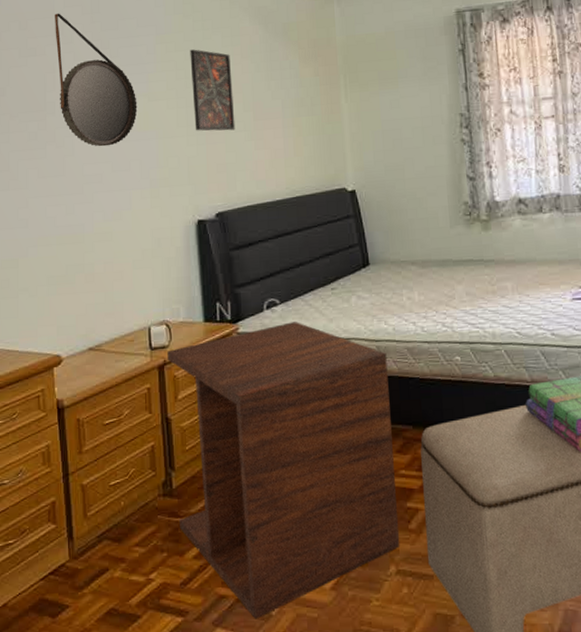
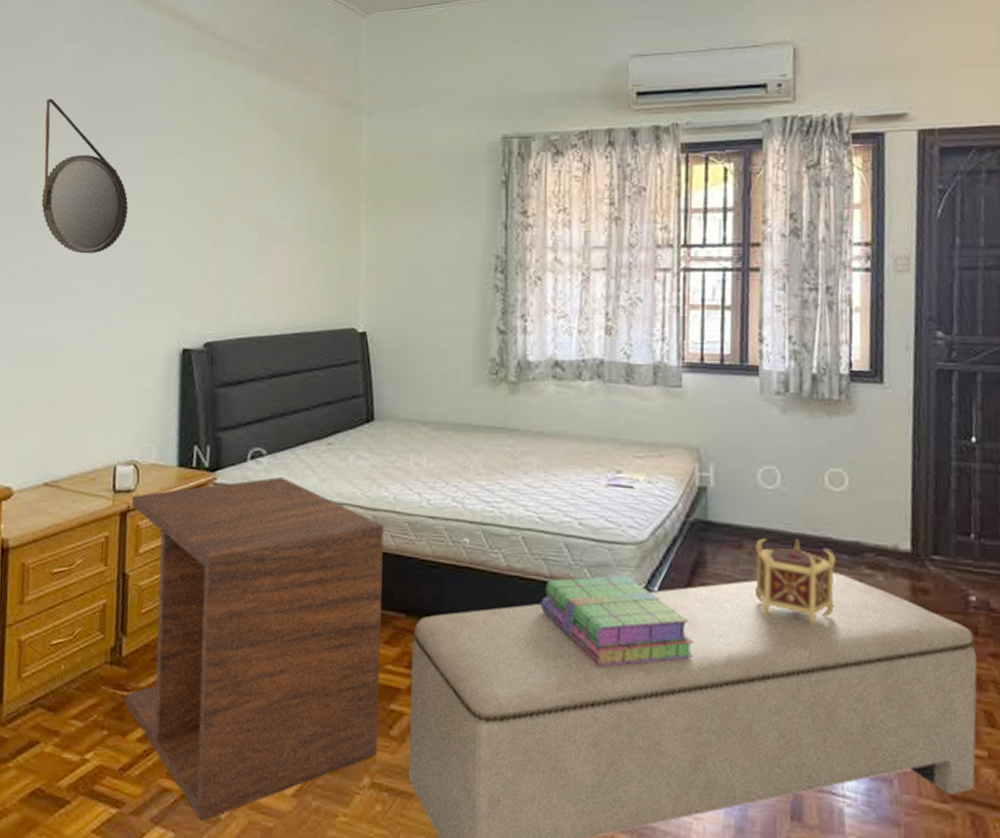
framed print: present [190,49,236,131] -> none [190,153,239,250]

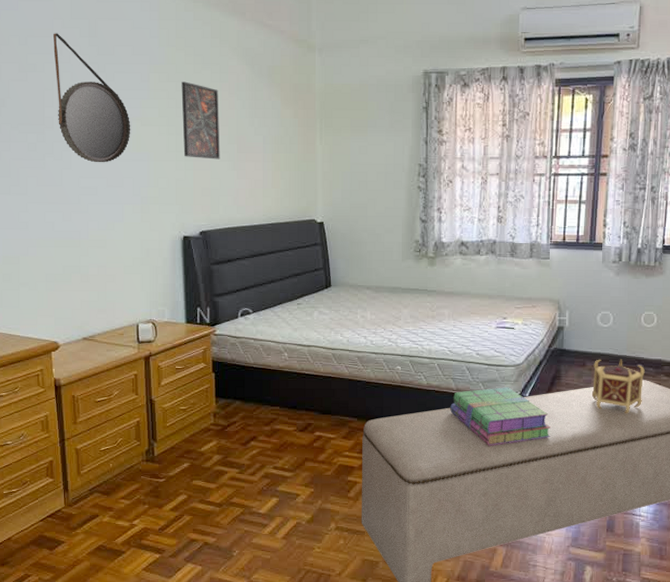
side table: present [125,477,384,821] -> none [153,329,340,558]
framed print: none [190,153,239,250] -> present [181,81,220,160]

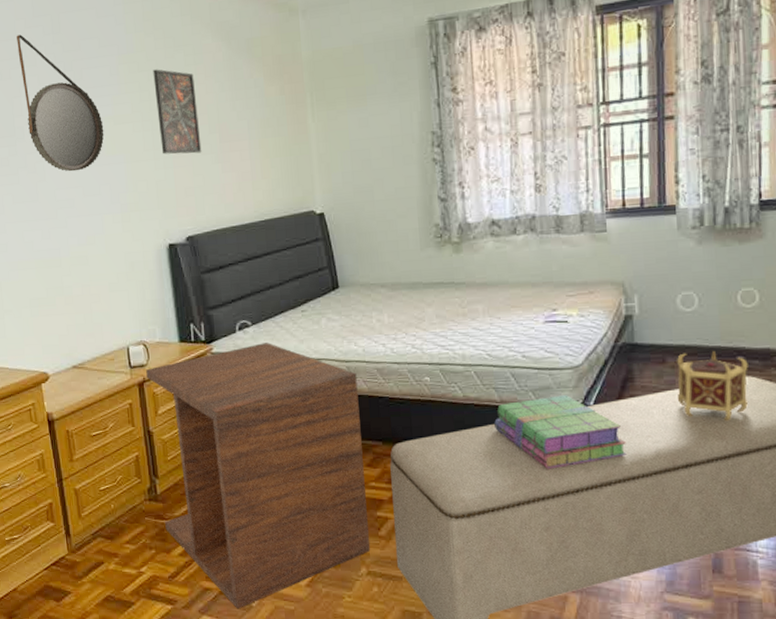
side table: none [153,329,340,558] -> present [146,342,371,609]

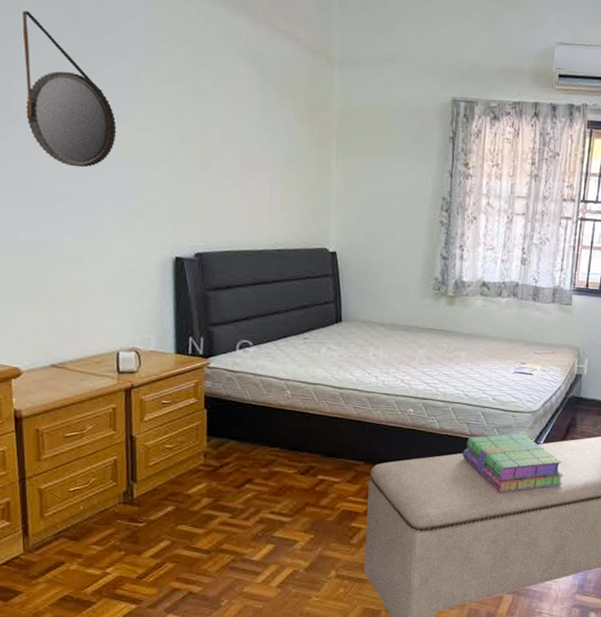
side table: present [146,342,371,609] -> none [135,363,348,608]
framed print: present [153,69,202,155] -> none [178,83,223,175]

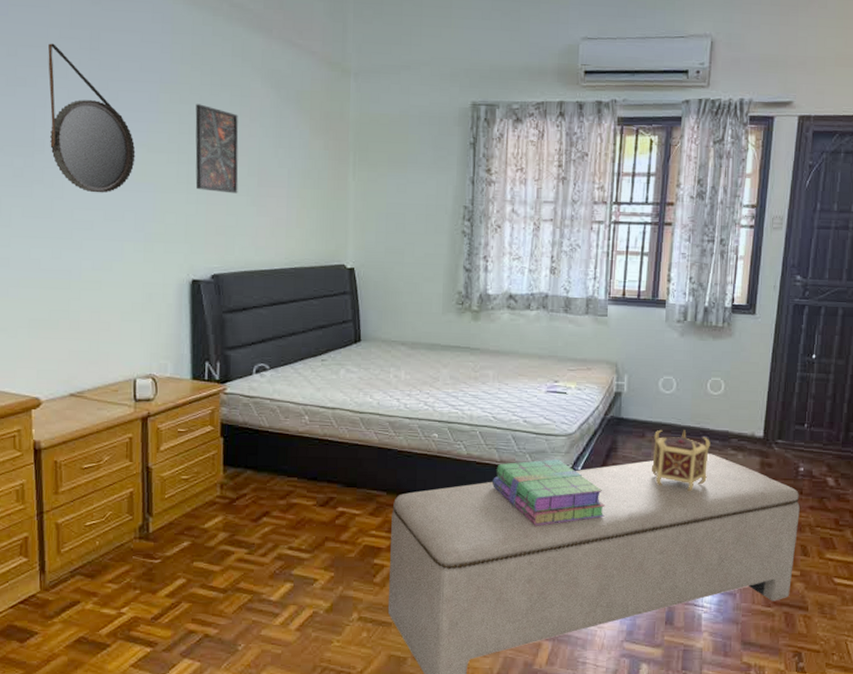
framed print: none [178,83,223,175] -> present [195,104,239,194]

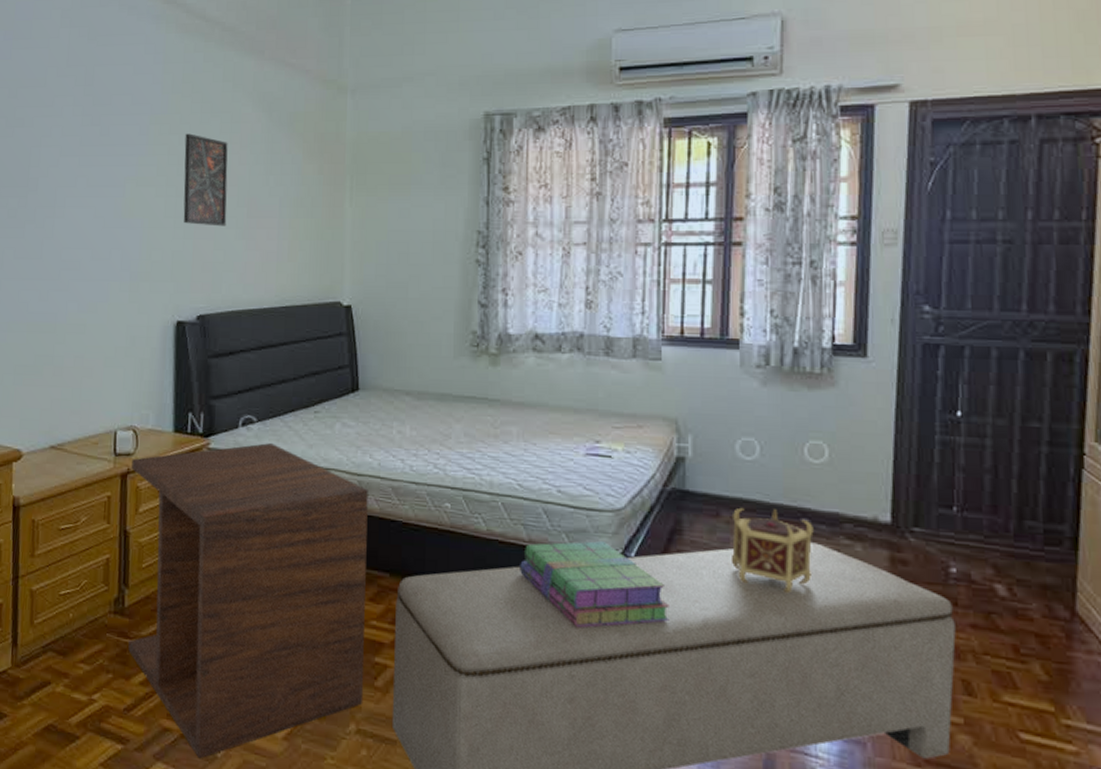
home mirror: present [48,43,136,193] -> none [43,82,124,231]
side table: none [152,388,369,653] -> present [128,443,368,759]

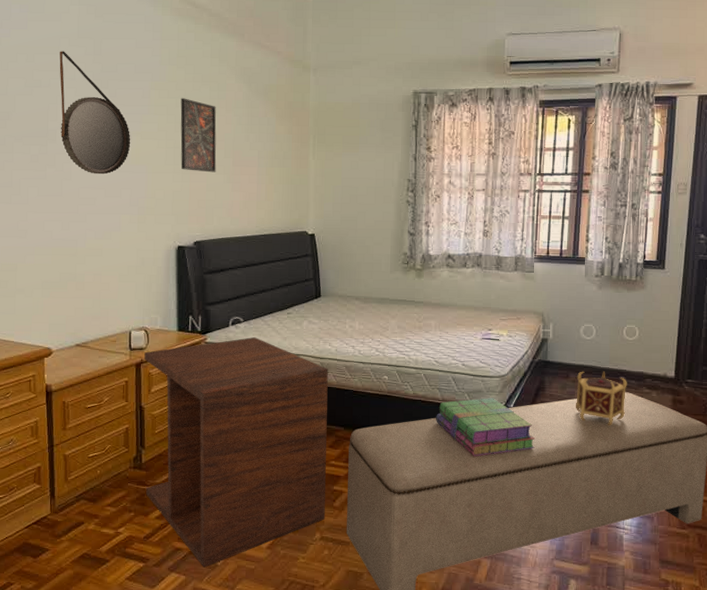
home mirror: none [43,82,124,231] -> present [59,51,131,175]

